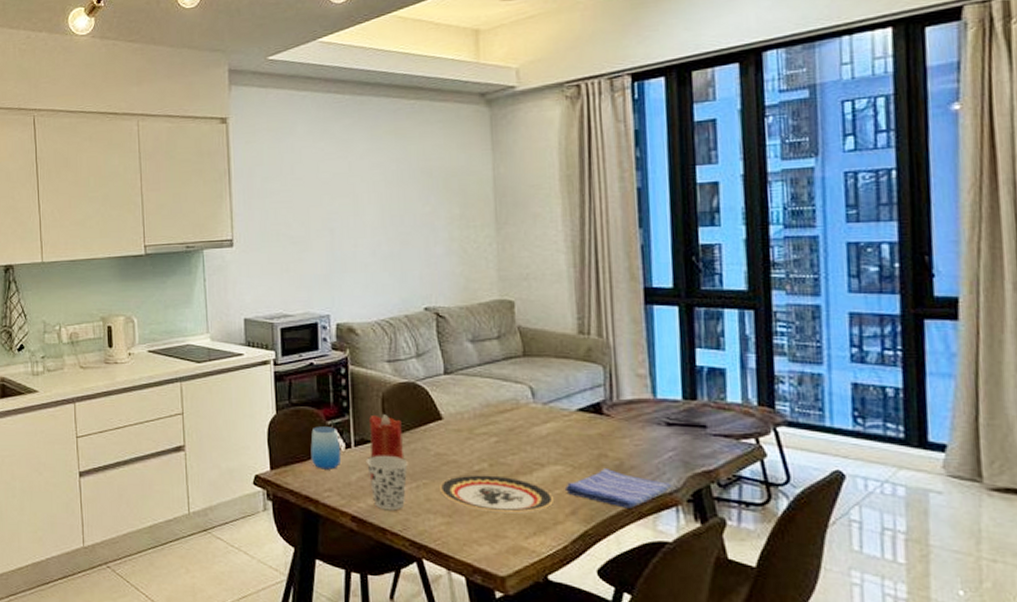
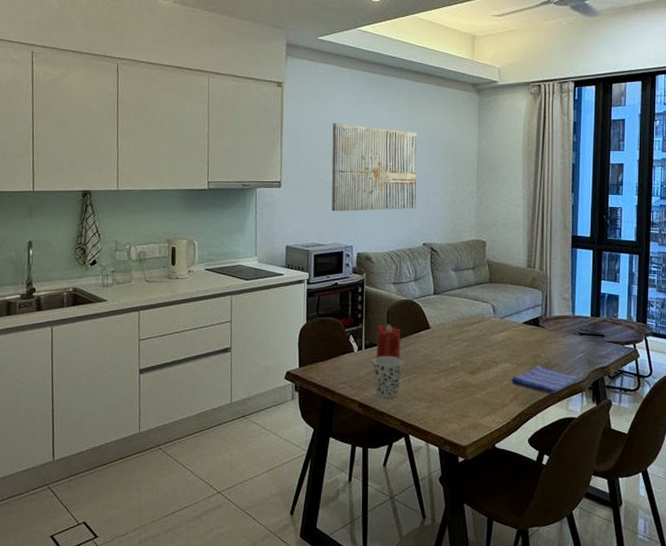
wall art: none [293,161,412,273] -> present [331,123,417,212]
cup: present [310,426,342,470] -> none [331,333,355,367]
plate: present [440,475,553,514] -> none [425,370,502,399]

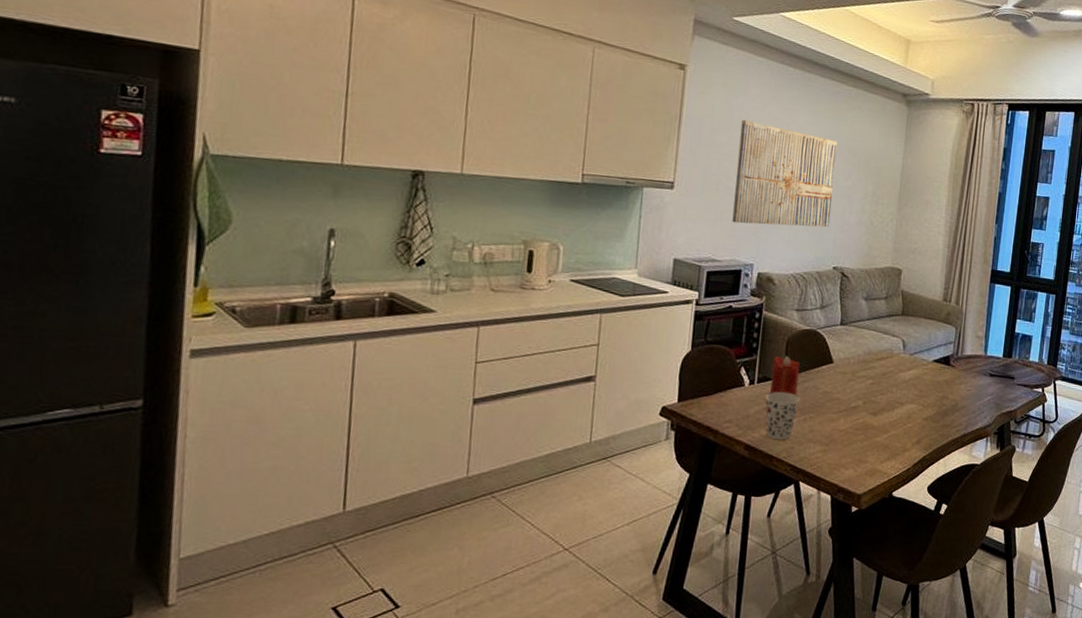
dish towel: present [510,366,580,394] -> none [914,408,986,439]

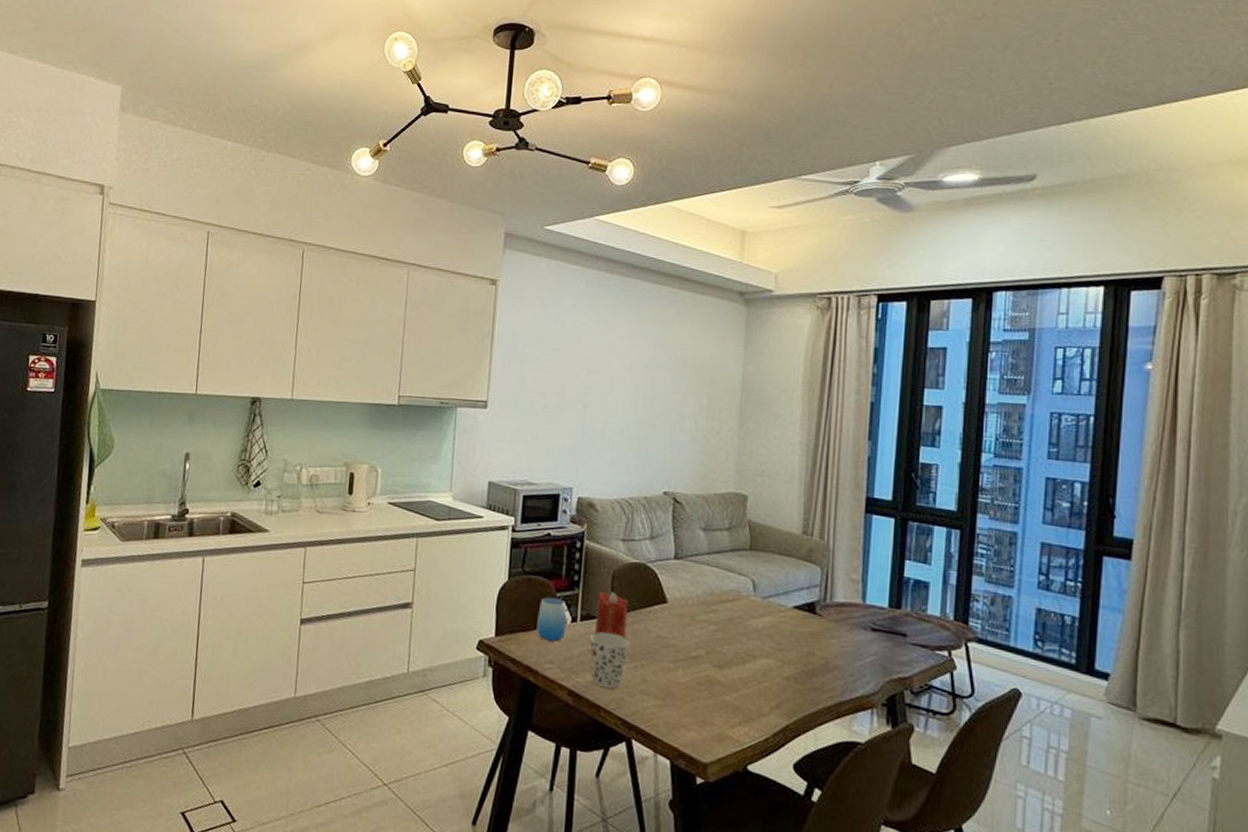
cup: none [717,364,745,403] -> present [536,597,567,642]
wall art: present [732,119,837,228] -> none [548,332,663,447]

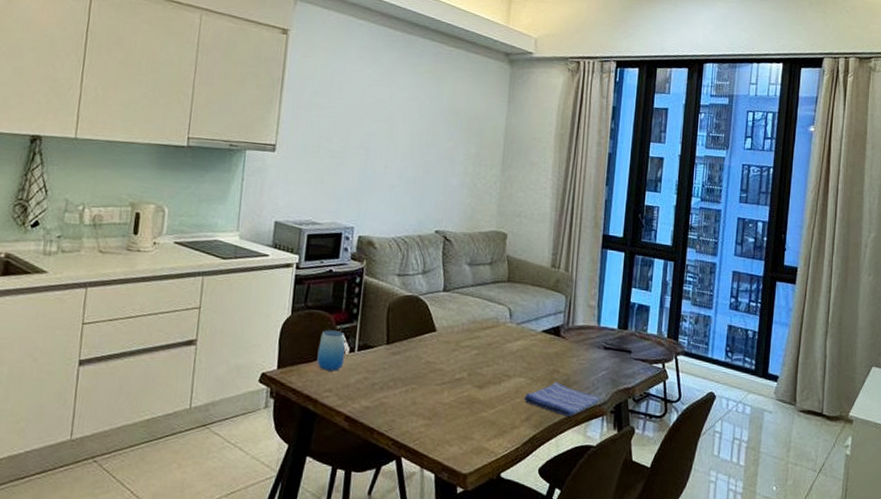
cup: present [590,632,630,689] -> none [366,360,402,412]
candle: present [595,592,628,639] -> none [371,323,402,366]
dish towel: none [772,666,870,707] -> present [523,382,601,417]

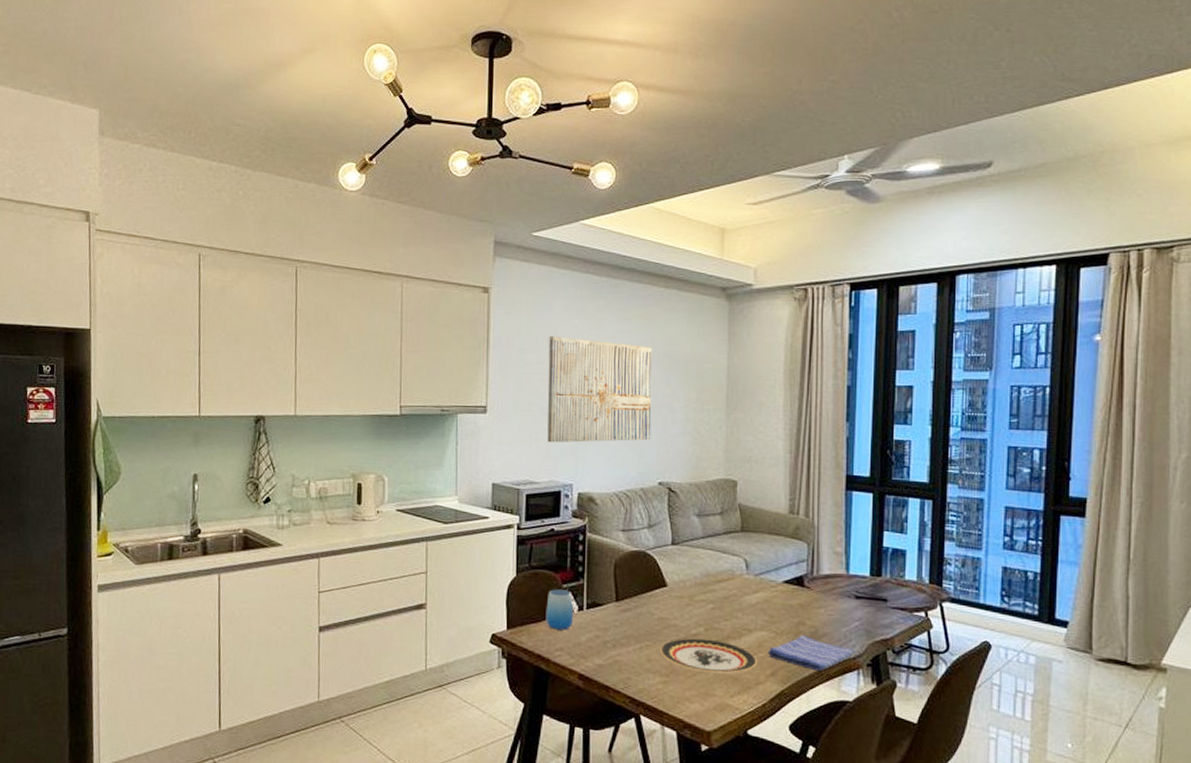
wall art: none [332,82,439,190] -> present [547,336,652,443]
plate: none [425,382,514,419] -> present [660,638,757,674]

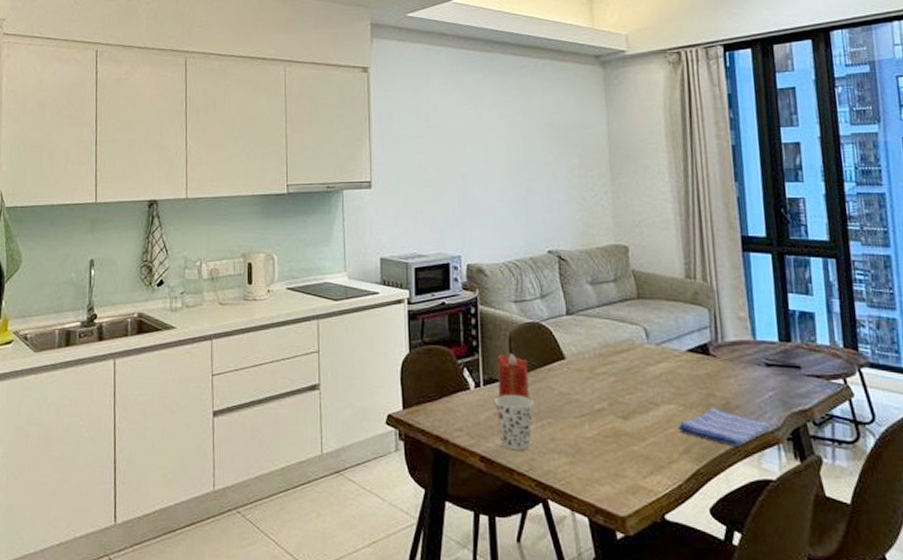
cup: present [545,589,574,630] -> none [441,365,471,409]
wall art: present [547,336,652,443] -> none [429,110,537,215]
cup: none [597,618,634,670] -> present [495,394,534,450]
candle: none [601,580,631,623] -> present [496,354,529,399]
plate: present [660,638,757,674] -> none [563,414,668,453]

